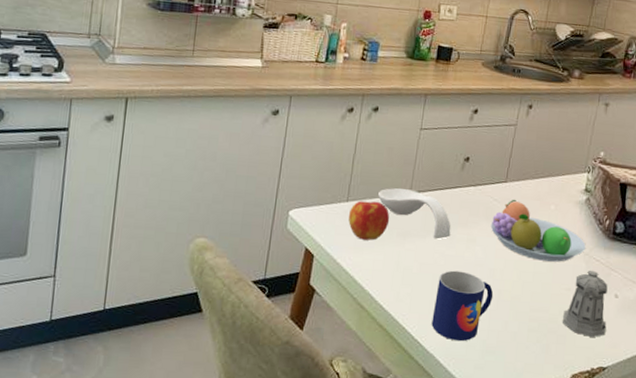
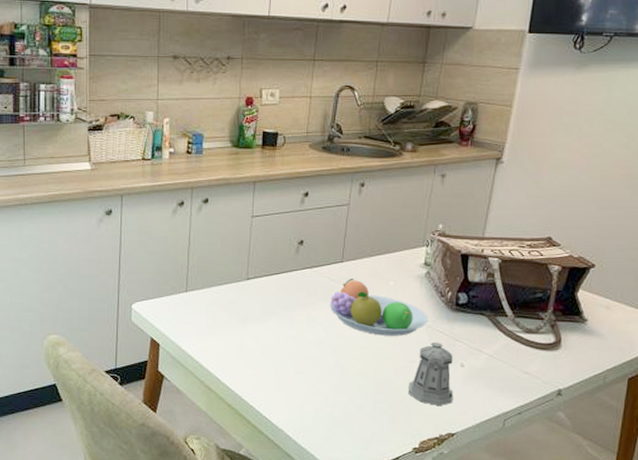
apple: present [348,201,390,241] -> none [188,289,229,327]
spoon rest: present [378,188,451,240] -> none [216,276,290,322]
mug: present [431,270,494,342] -> none [278,350,337,416]

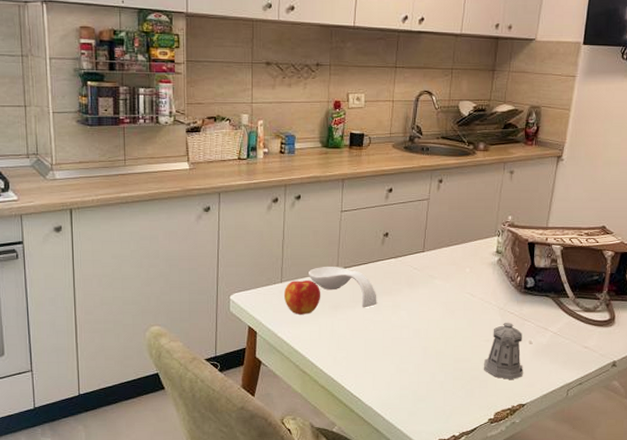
apple: none [188,289,229,327] -> present [283,279,321,315]
spoon rest: none [216,276,290,322] -> present [309,267,377,308]
fruit bowl: present [329,278,428,336] -> none [412,266,500,318]

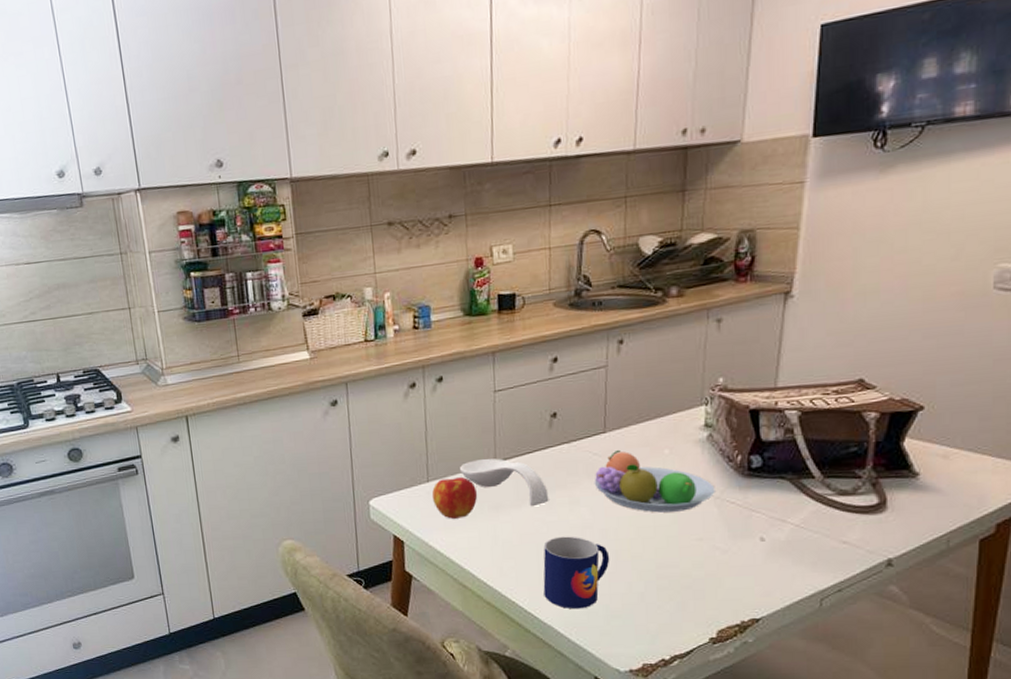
mug: none [367,333,420,394] -> present [543,536,610,610]
fruit bowl: none [412,266,500,318] -> present [594,449,715,513]
pepper shaker: present [484,322,523,379] -> none [698,514,754,588]

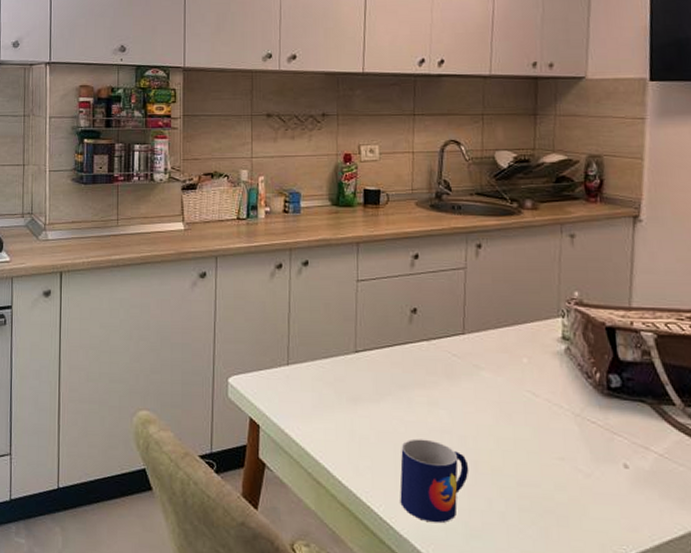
apple: present [431,476,478,519] -> none [290,363,337,407]
spoon rest: present [460,458,549,507] -> none [320,348,408,404]
fruit bowl: present [594,449,715,513] -> none [453,353,575,426]

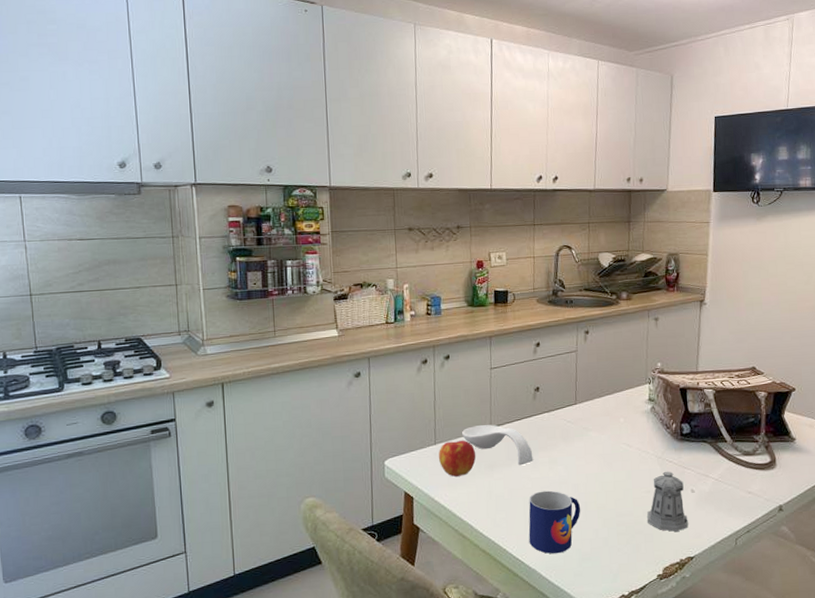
apple: none [290,363,337,407] -> present [438,440,476,477]
spoon rest: none [320,348,408,404] -> present [462,425,533,466]
pepper shaker: none [560,434,620,518] -> present [647,471,689,532]

